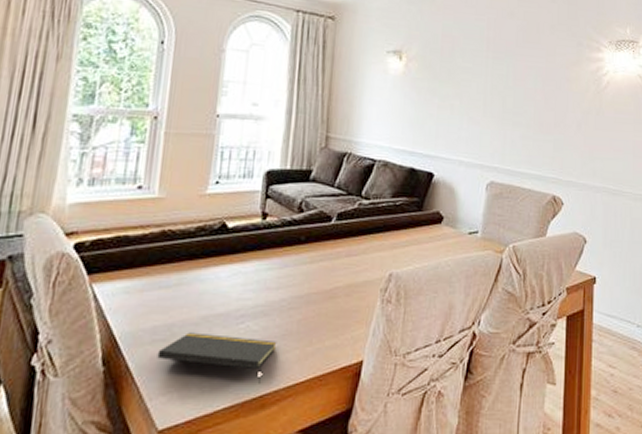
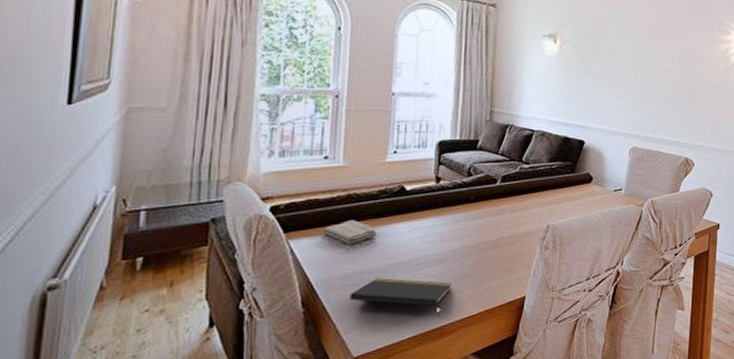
washcloth: none [132,261,193,291] -> present [323,220,377,245]

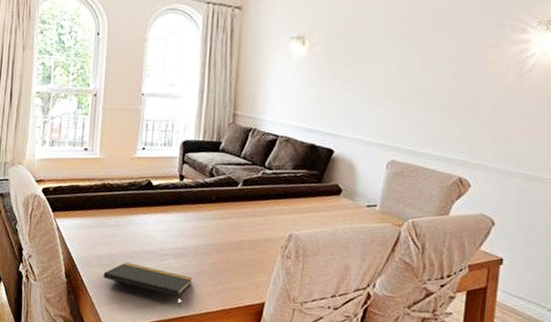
washcloth: present [323,220,377,245] -> none [83,207,127,229]

